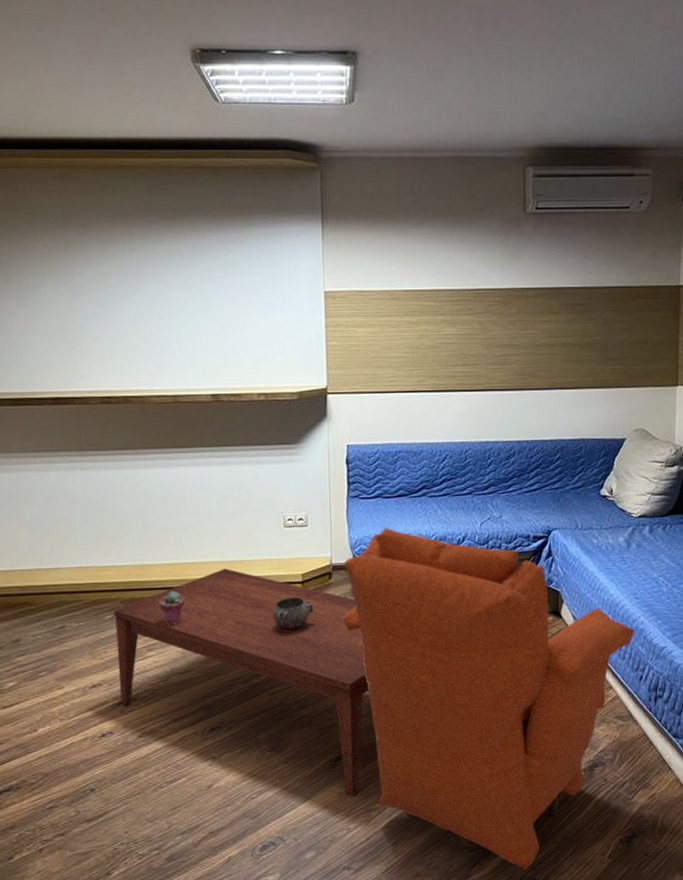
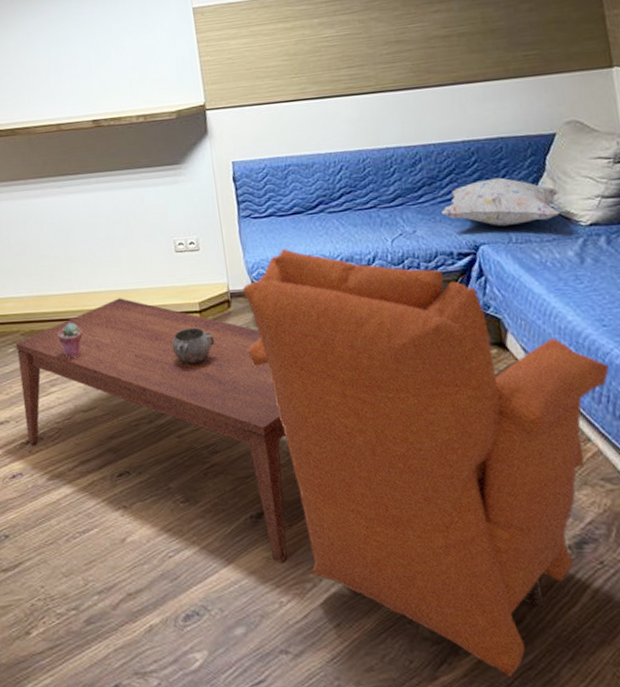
decorative pillow: none [525,473,621,515] -> present [441,177,561,226]

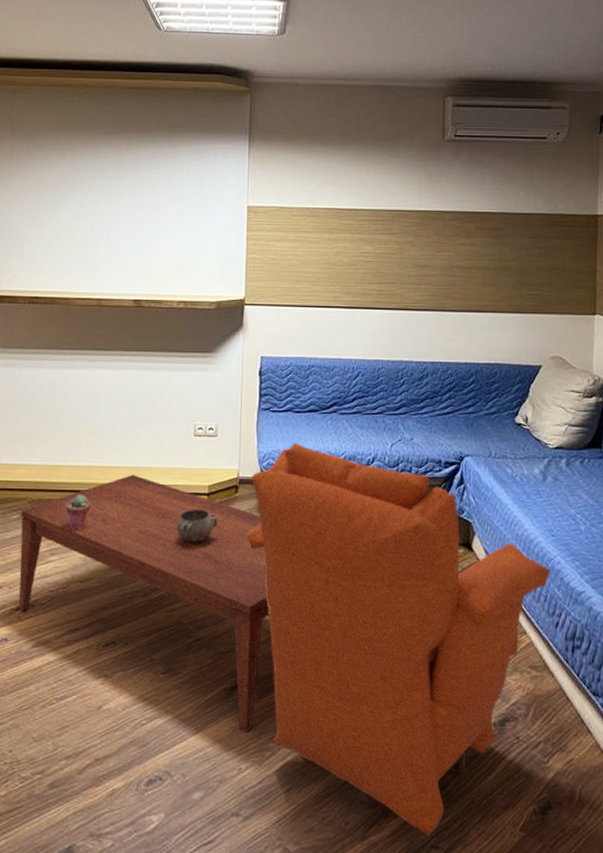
decorative pillow: present [441,177,561,226] -> none [437,398,537,441]

